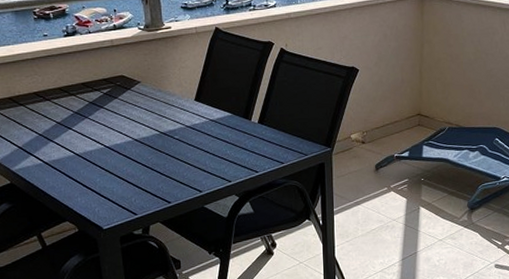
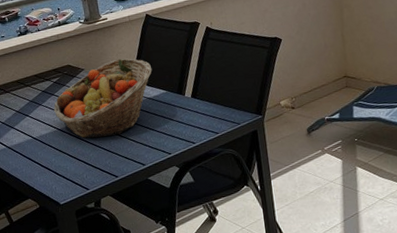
fruit basket: none [102,73,218,159] -> present [54,58,152,138]

